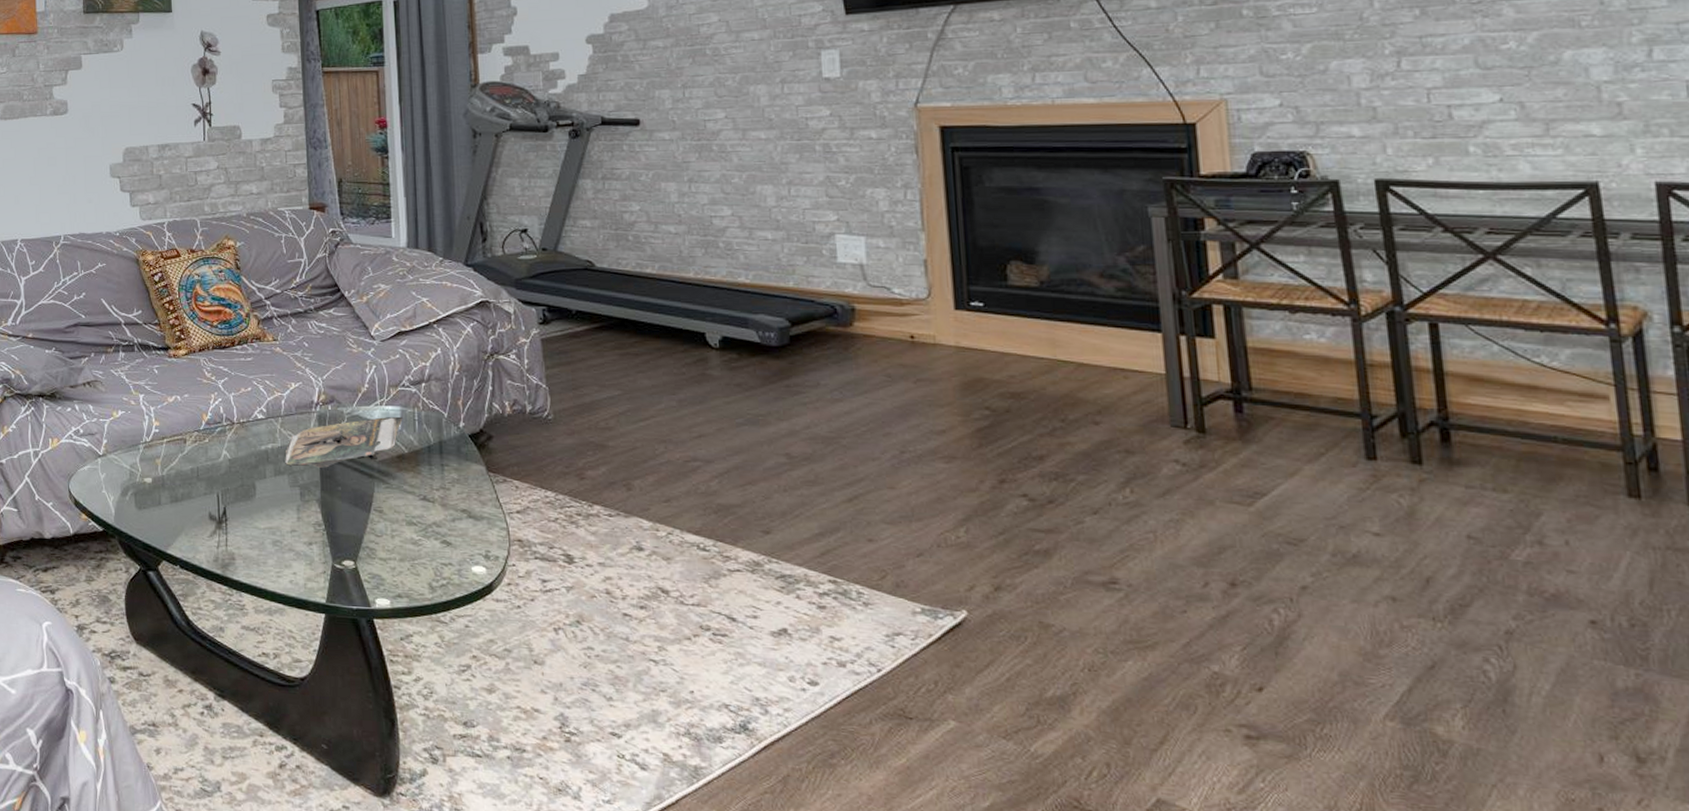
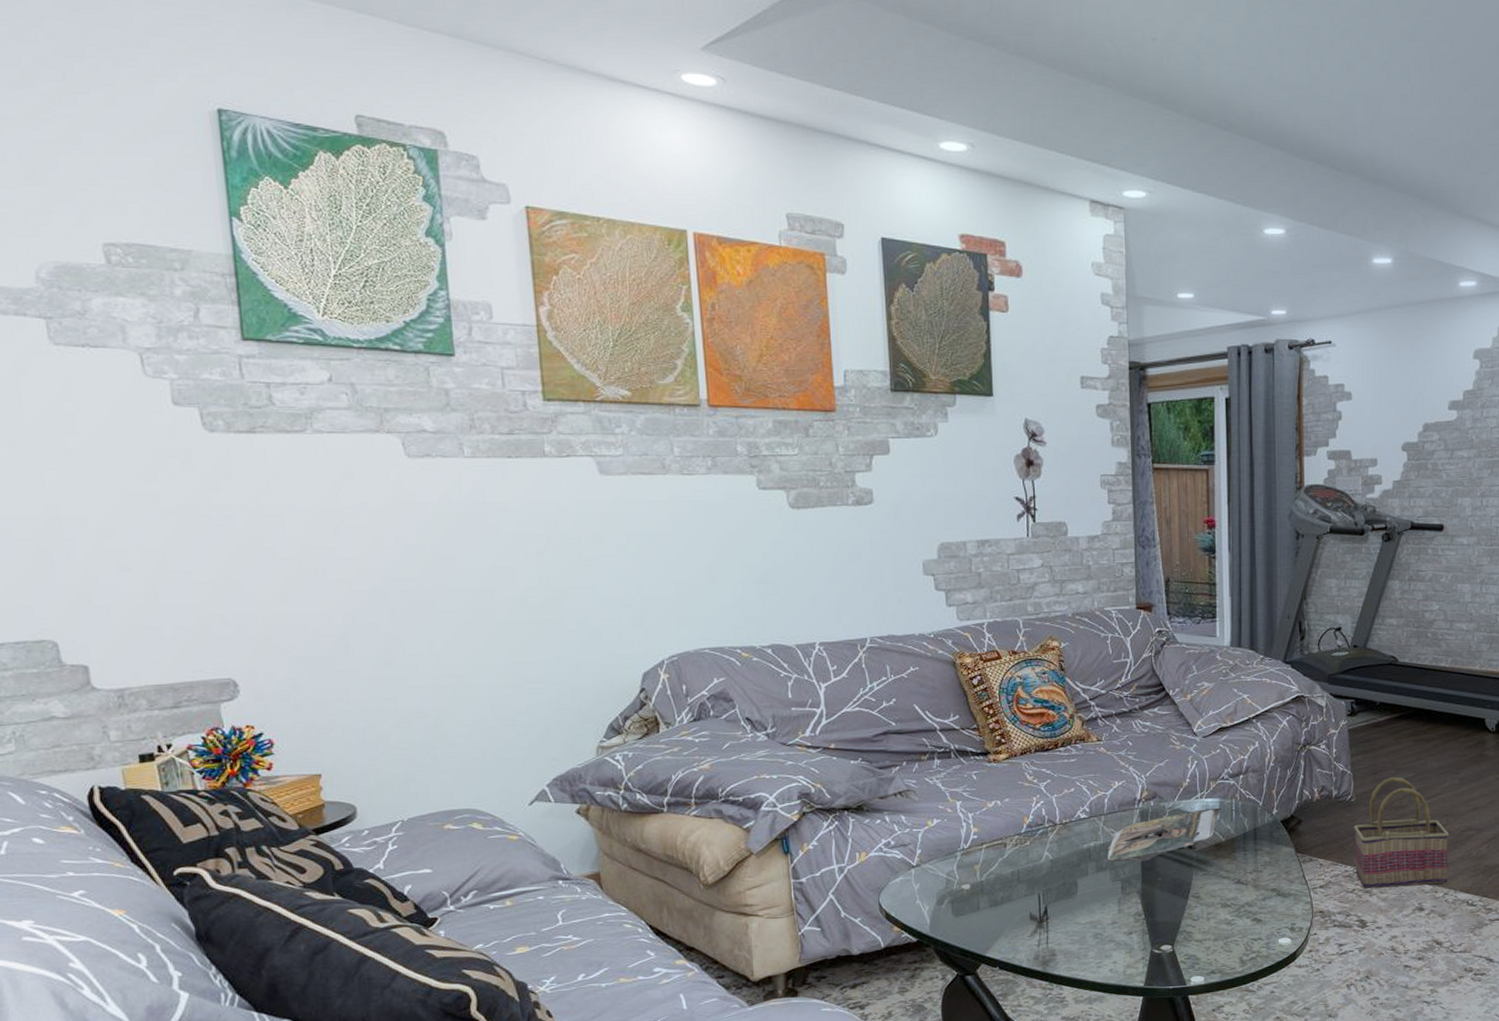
basket: none [553,394,671,521] -> present [1354,777,1449,889]

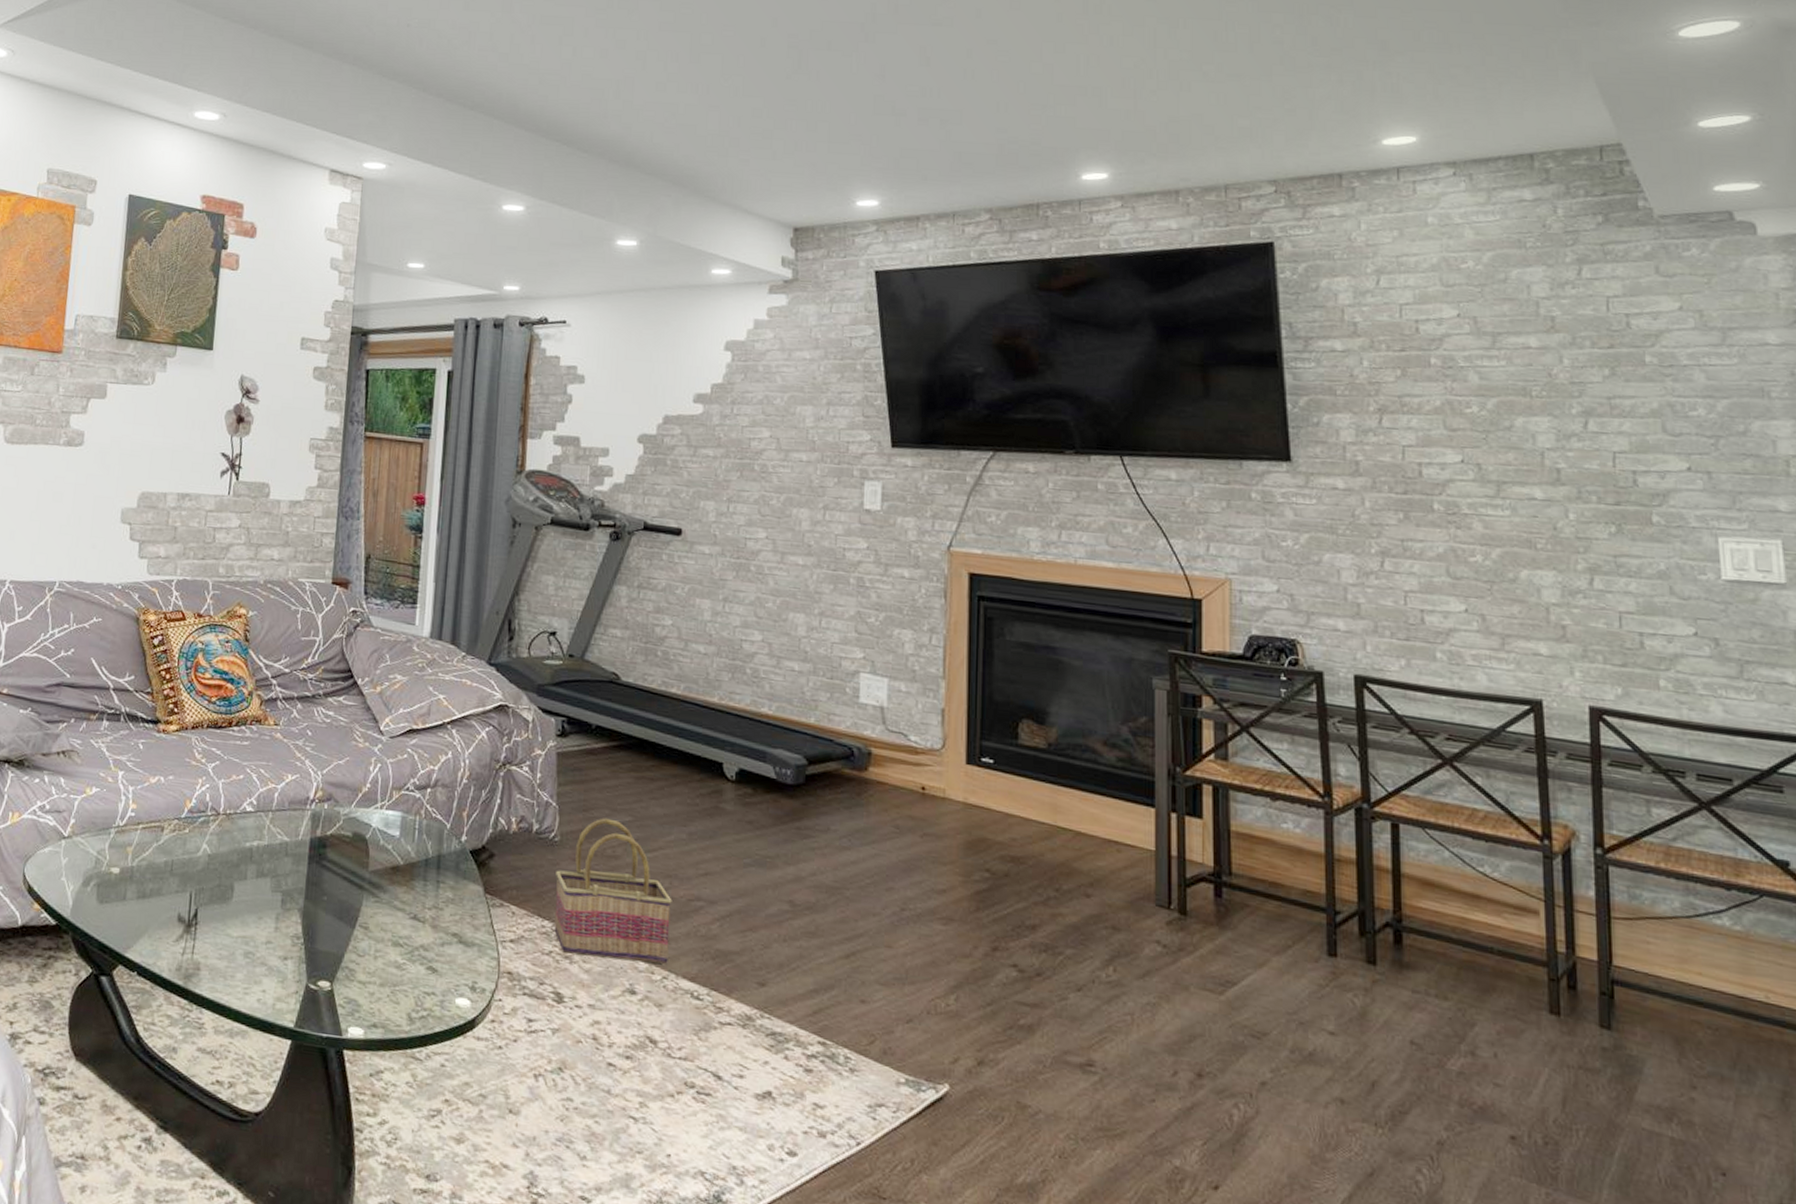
magazine: present [1107,807,1221,861] -> none [269,822,403,873]

